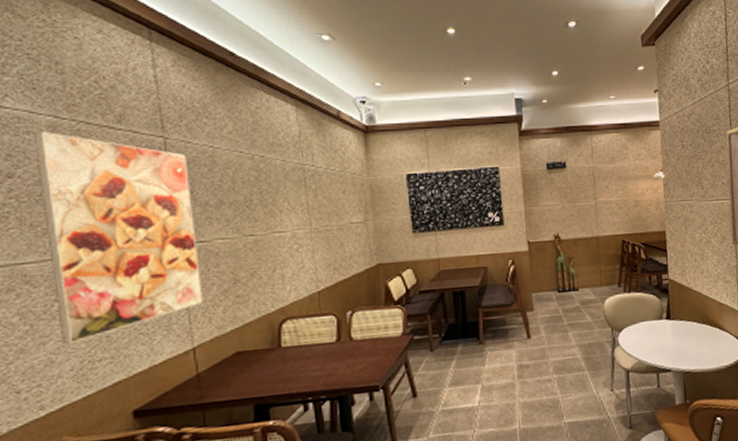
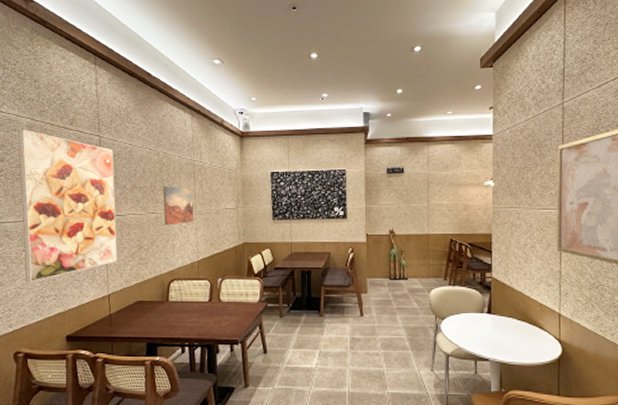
wall art: none [263,199,309,250] -> present [163,186,194,225]

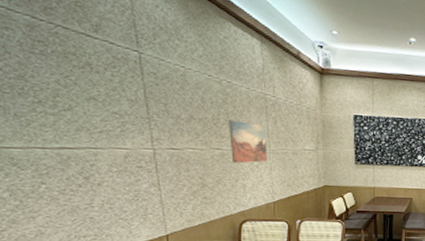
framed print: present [17,129,118,283] -> none [11,27,175,221]

